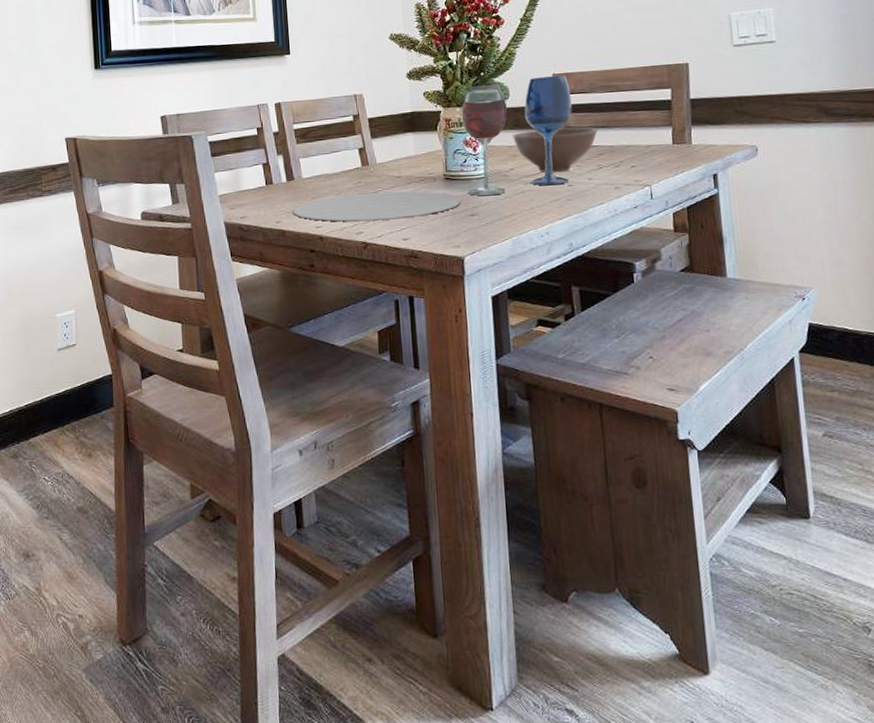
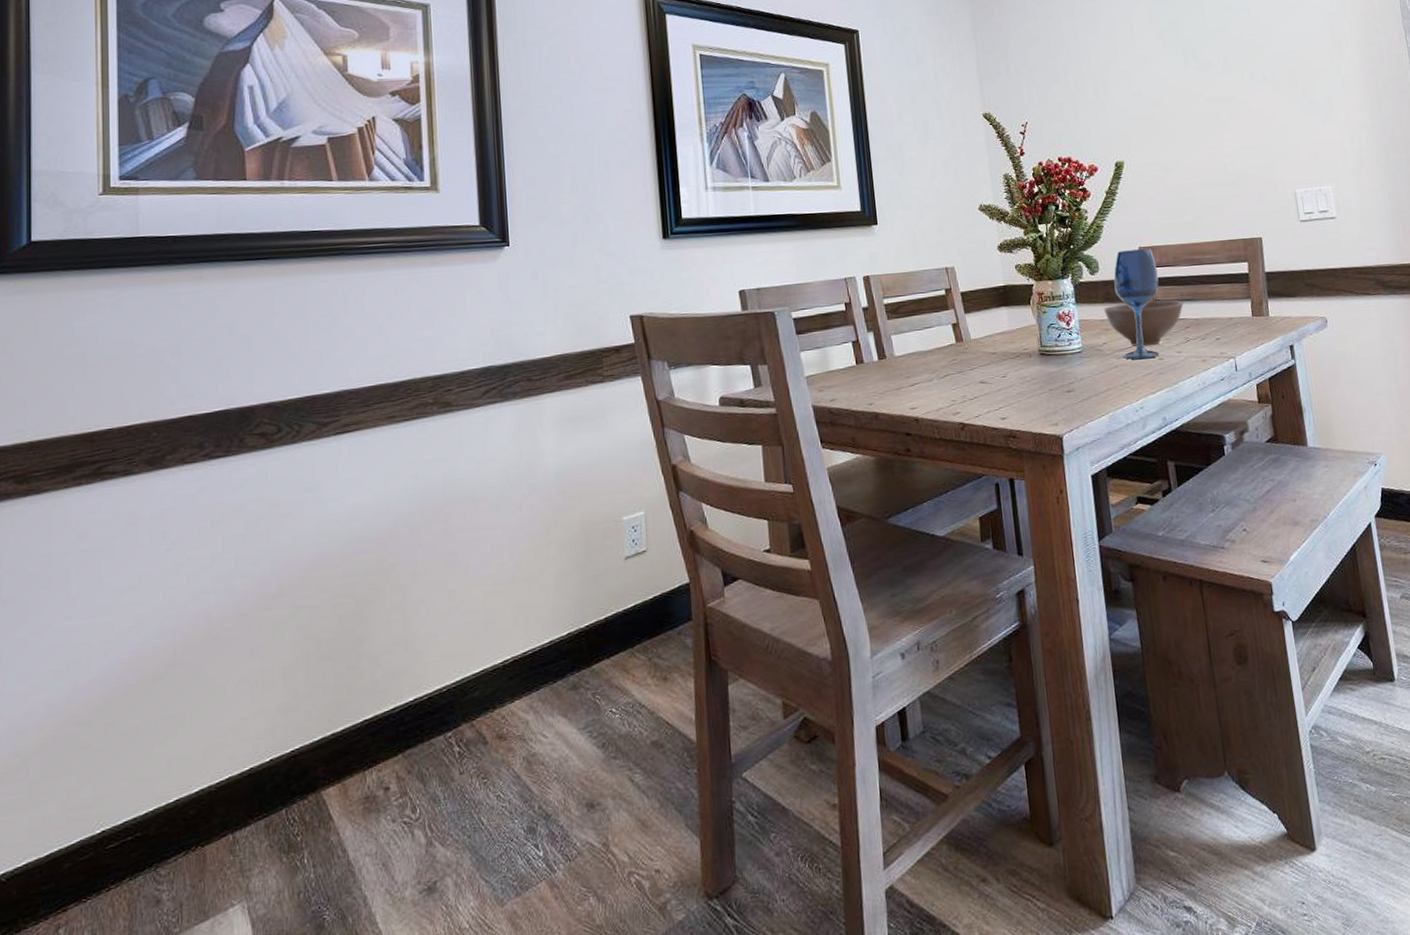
placemat: present [293,191,461,222] -> none [886,368,1057,403]
wineglass: present [461,83,507,196] -> none [1053,256,1099,372]

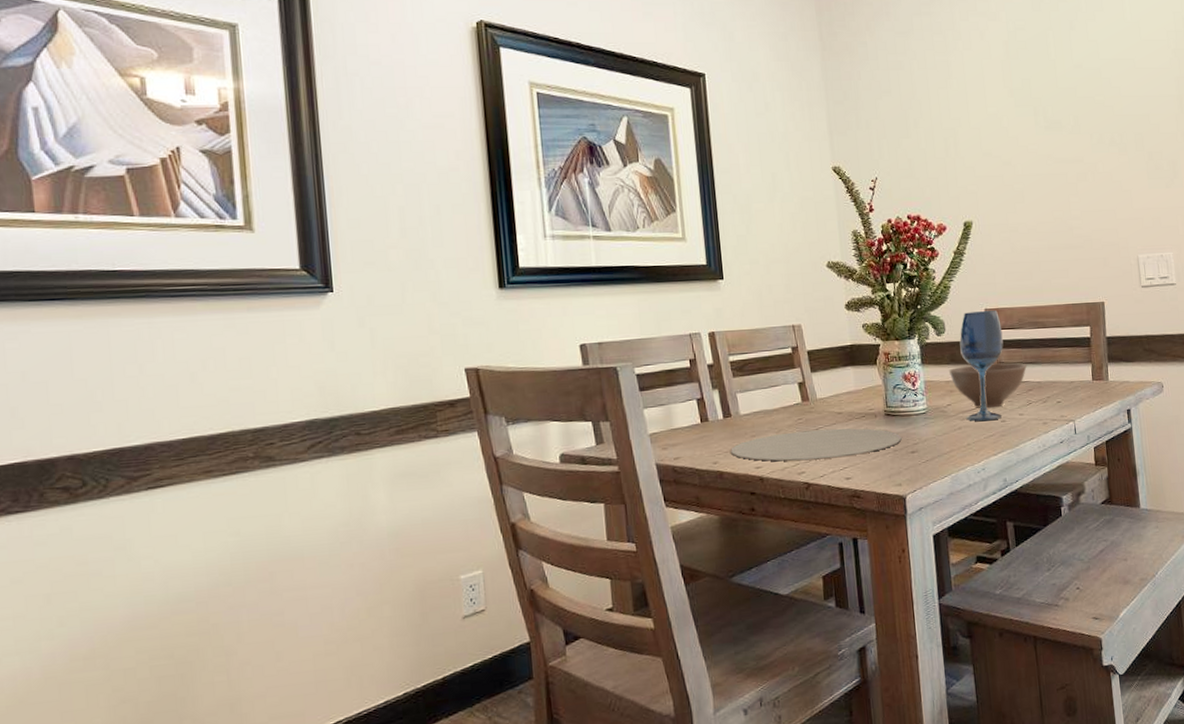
placemat: none [886,368,1057,403] -> present [731,428,902,462]

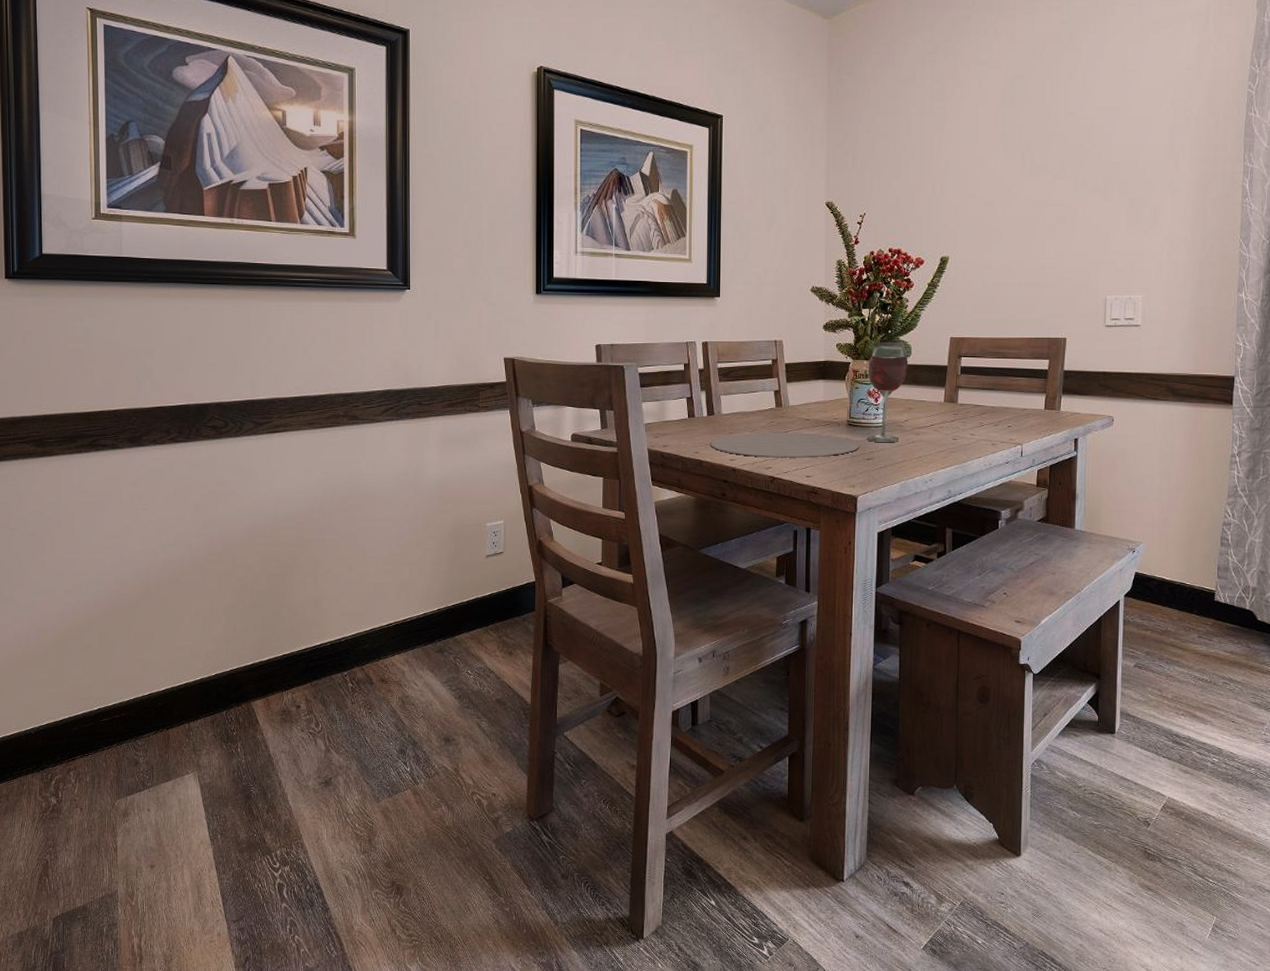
wineglass: none [899,317,944,433] -> present [867,341,908,443]
bowl: present [948,363,1027,408] -> none [909,387,983,426]
wineglass: present [959,311,1004,422] -> none [921,339,964,438]

